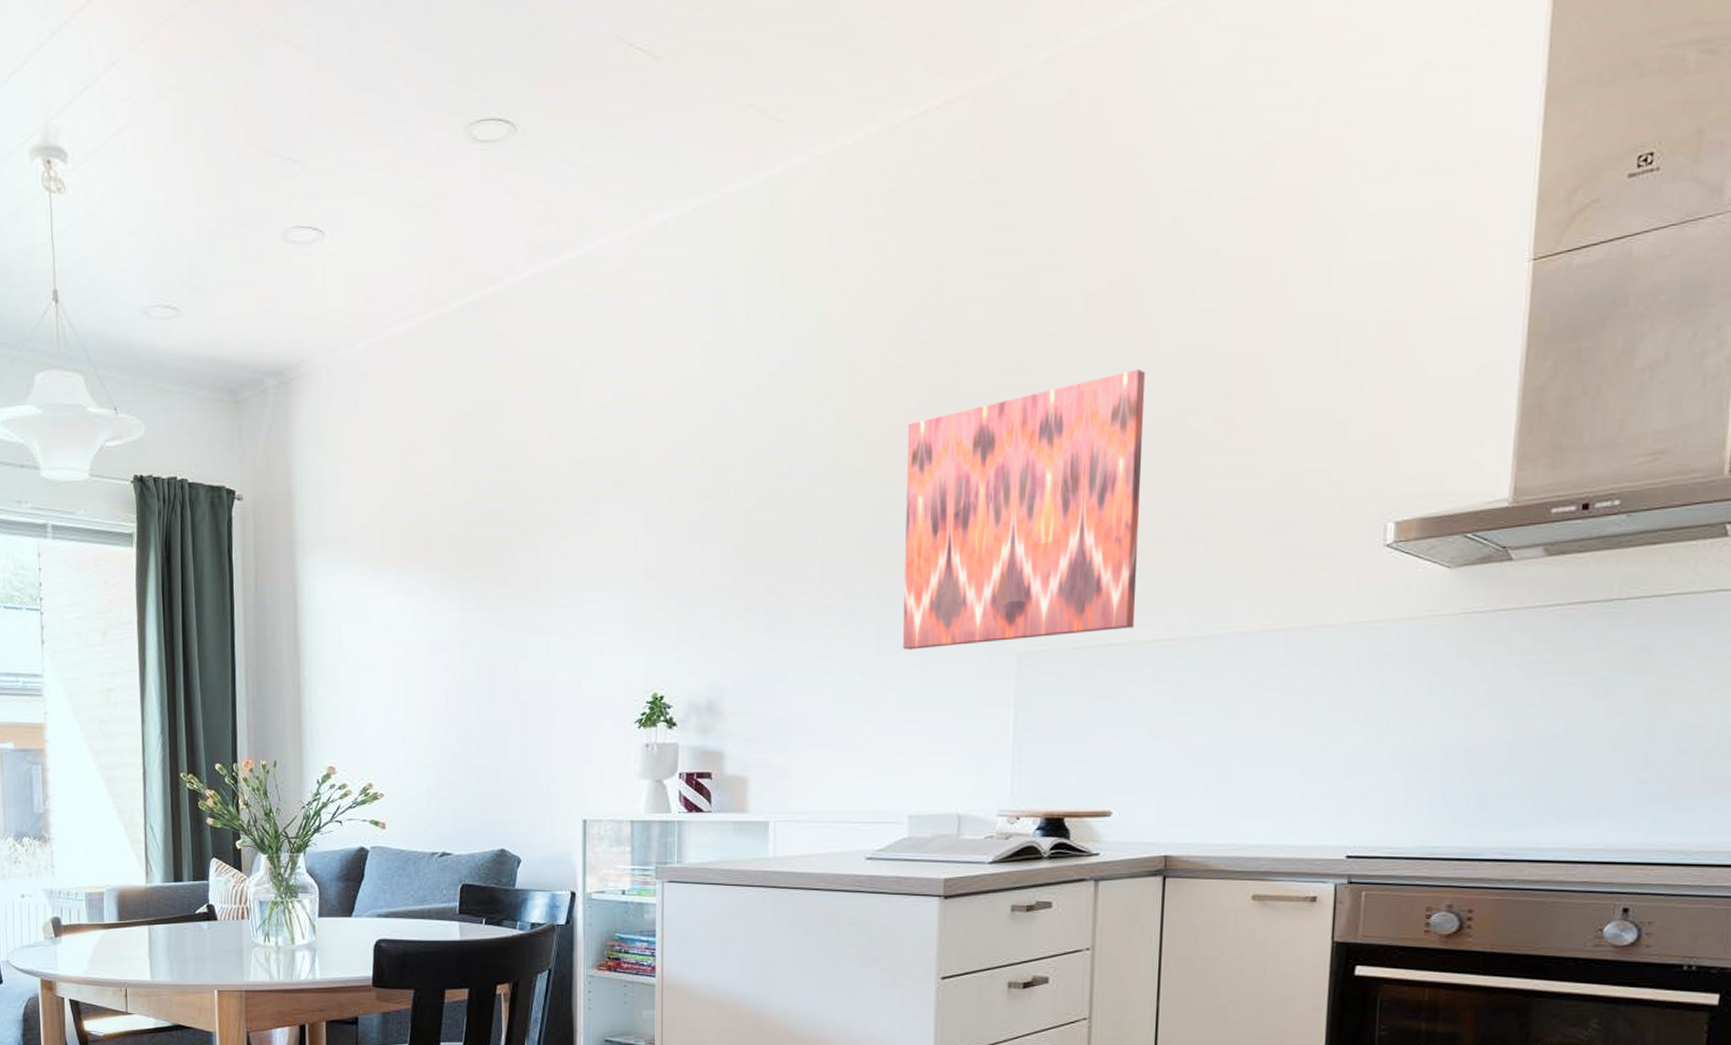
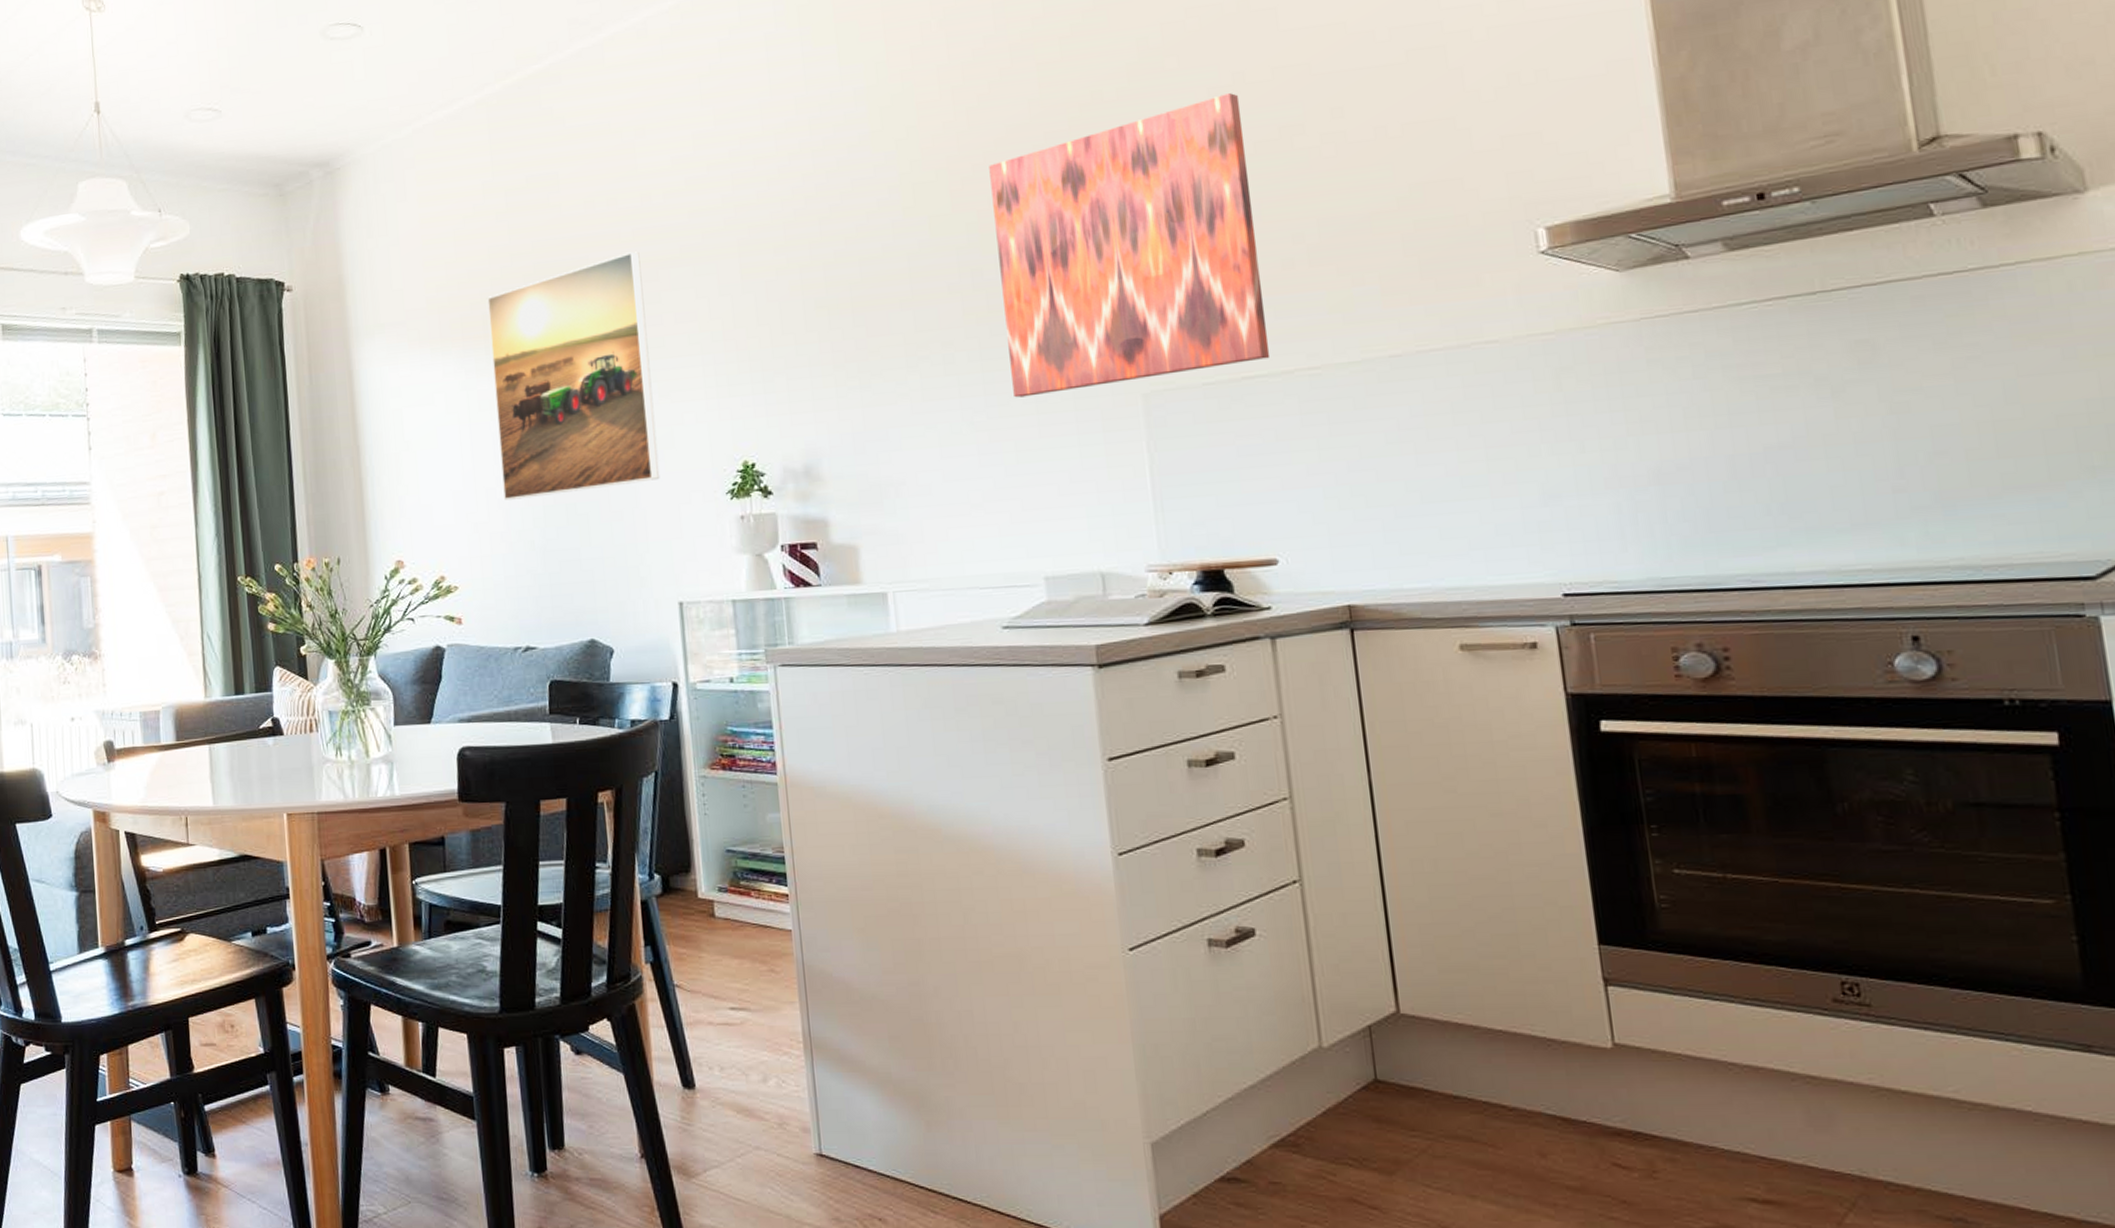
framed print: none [429,484,576,716] -> present [487,251,660,500]

